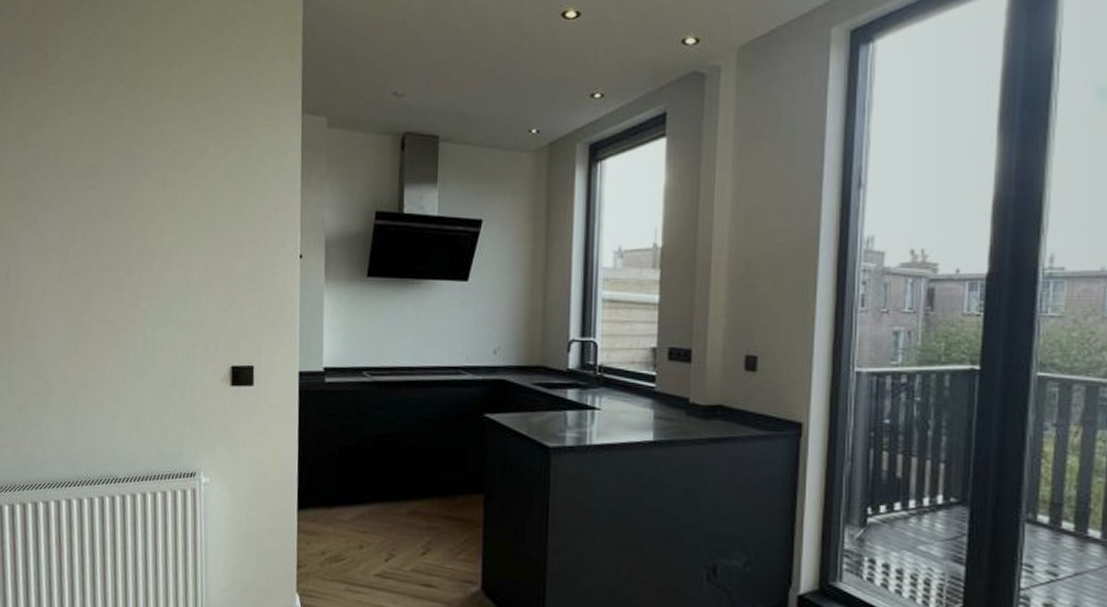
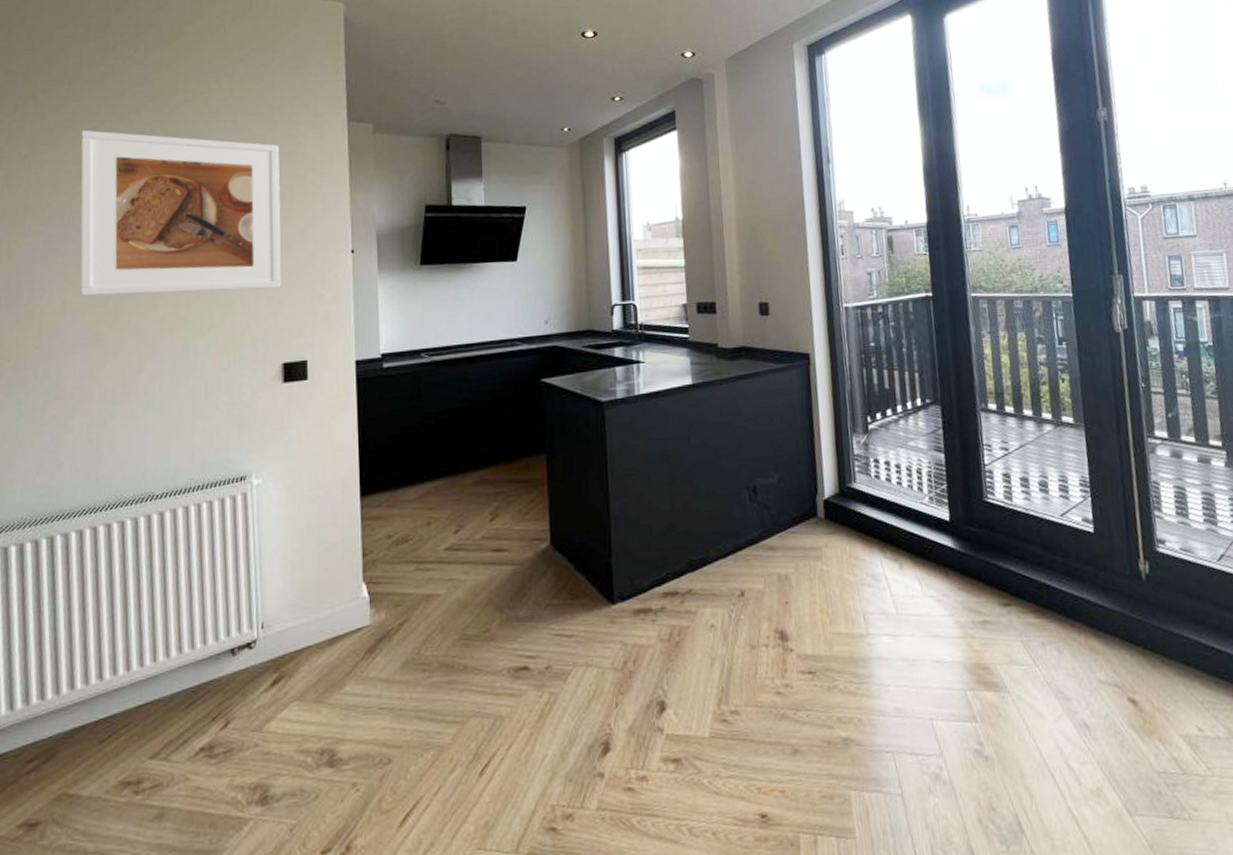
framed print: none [58,114,235,289] -> present [80,130,281,296]

